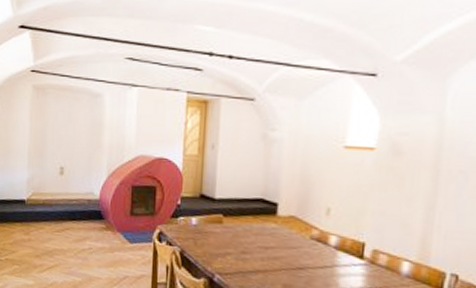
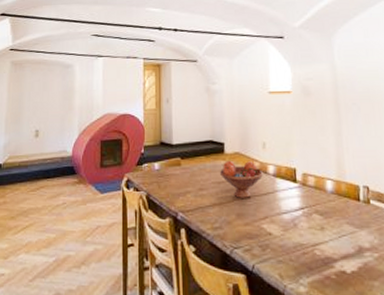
fruit bowl: none [267,224,323,269] -> present [219,160,264,198]

